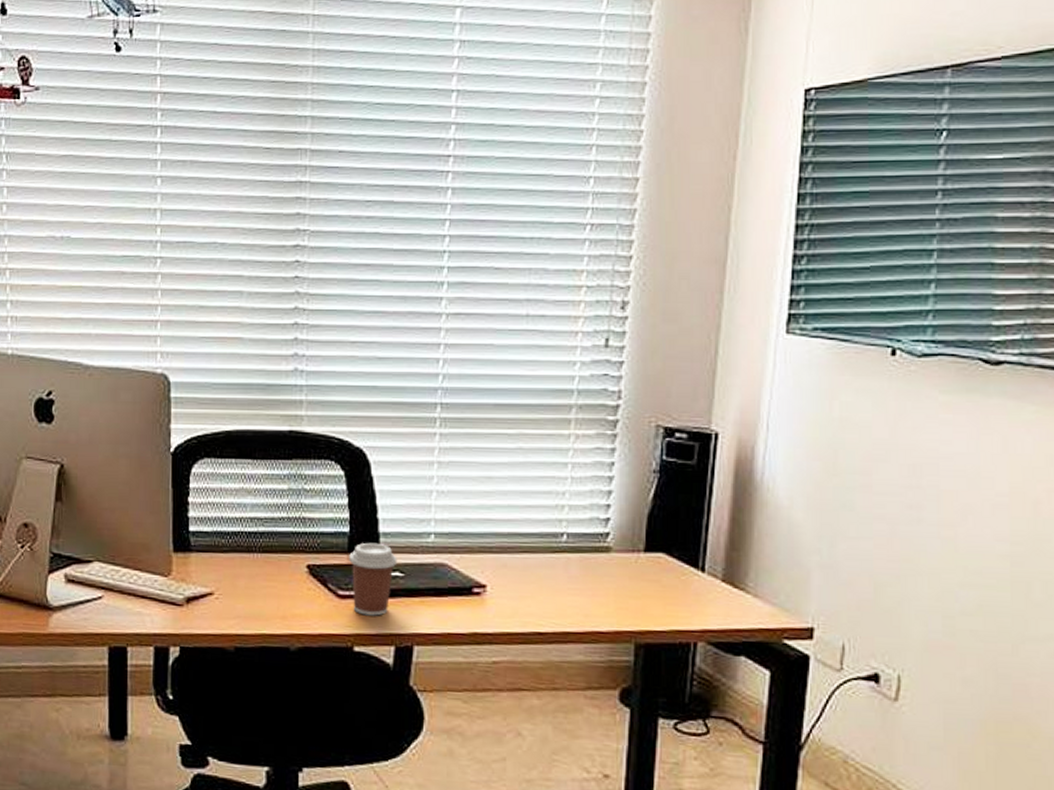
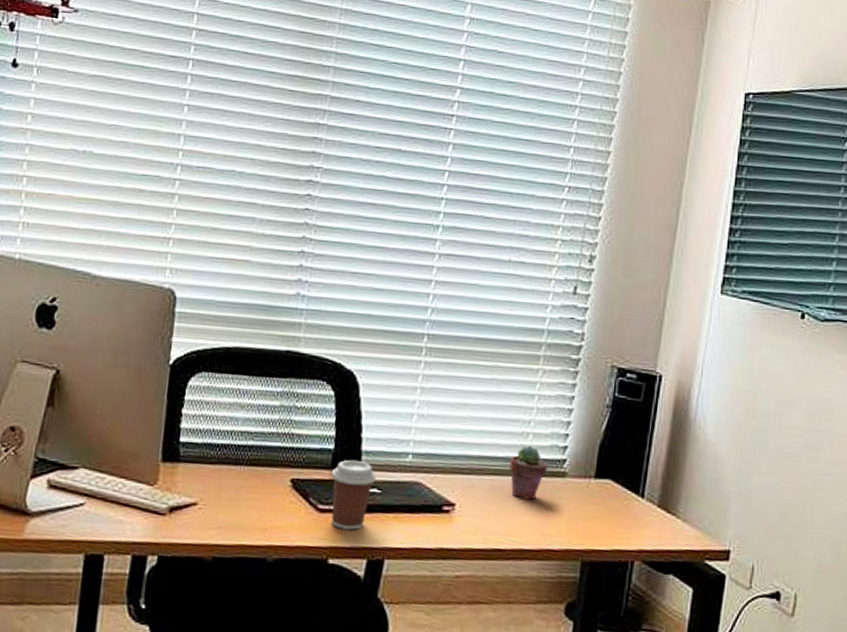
potted succulent: none [545,519,589,579] -> present [509,445,548,500]

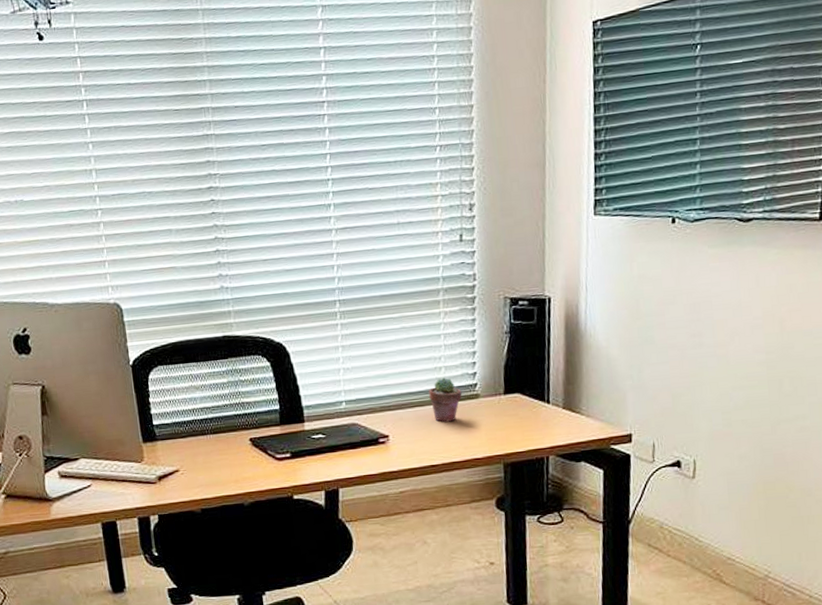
coffee cup: present [331,459,377,530] -> none [281,414,319,471]

